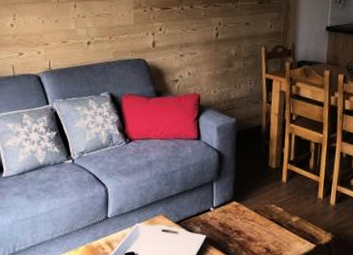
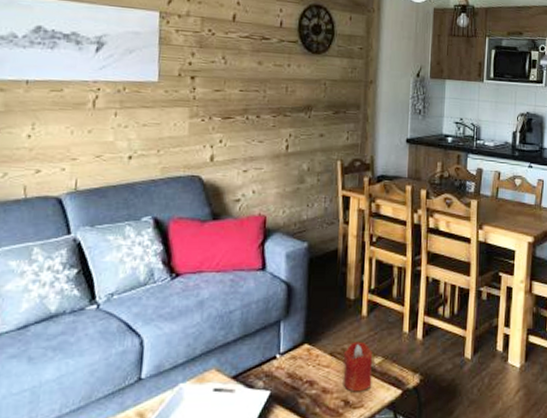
candle: none [265,202,291,243] -> present [343,341,373,392]

